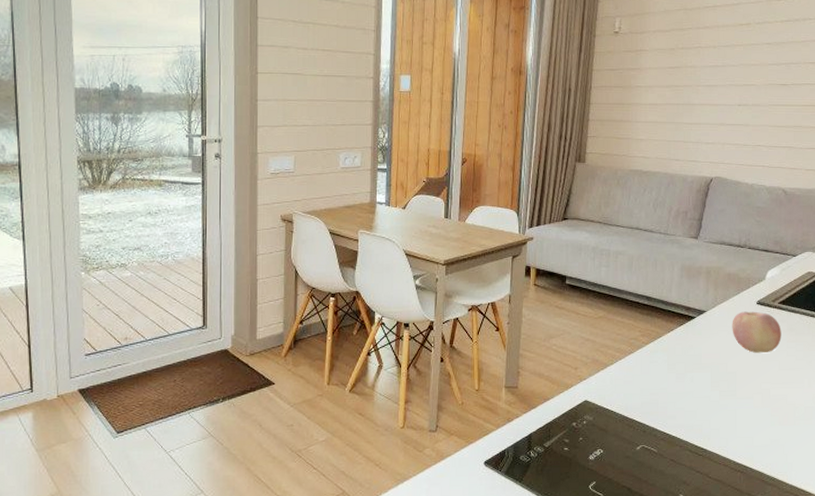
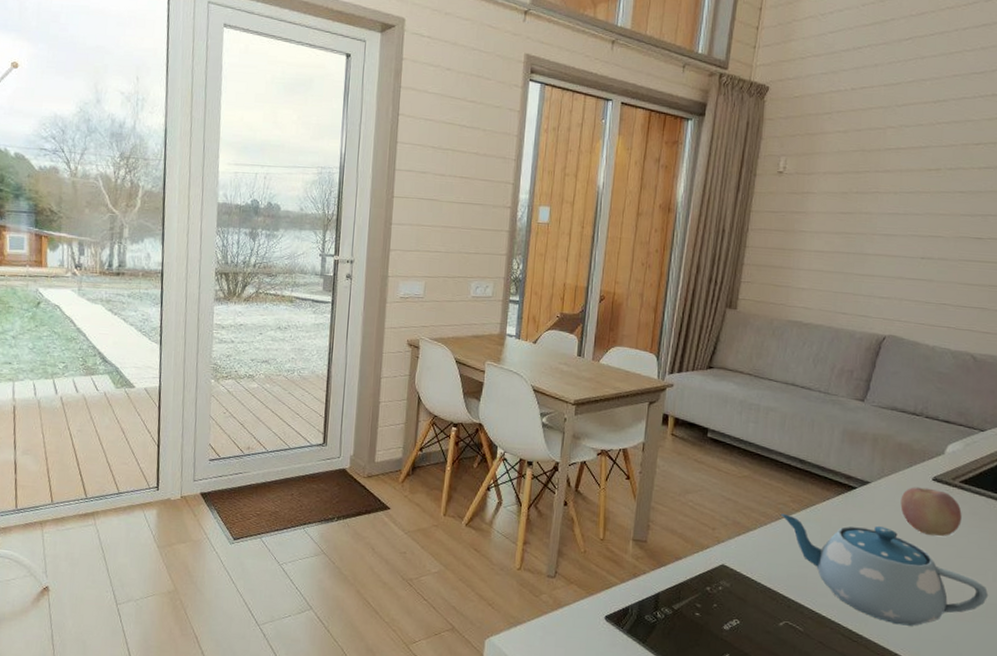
teapot: none [633,347,806,436] -> present [781,513,989,626]

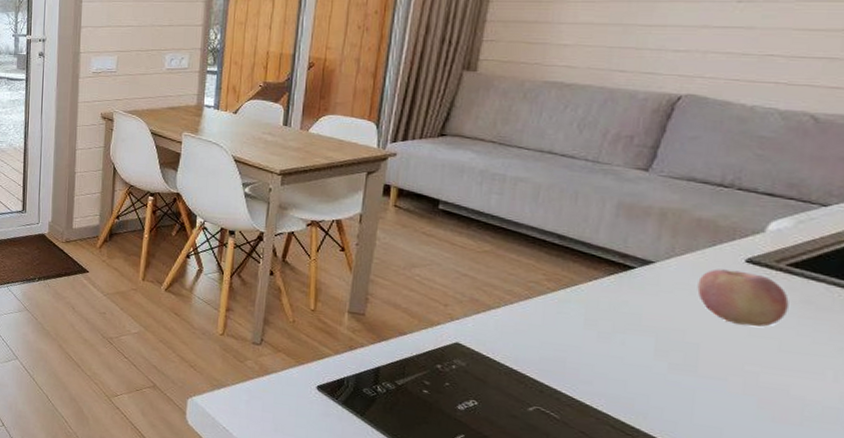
teapot: present [781,513,989,626] -> none [532,292,827,425]

